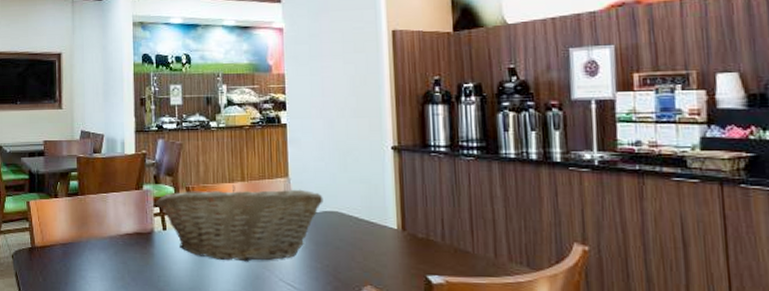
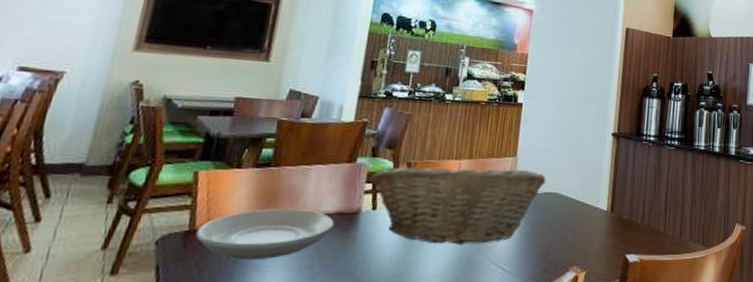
plate: none [36,230,134,271] -> present [195,209,334,260]

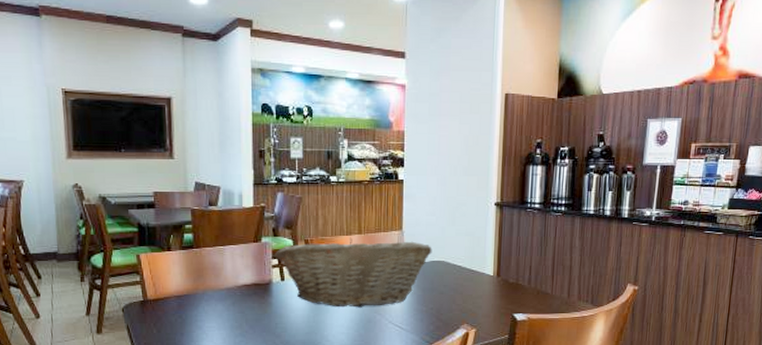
plate: present [195,209,334,260] -> none [149,282,252,322]

